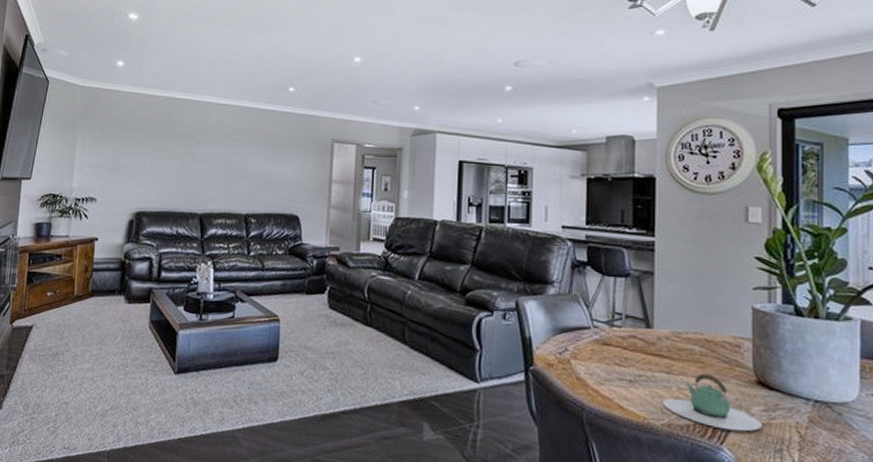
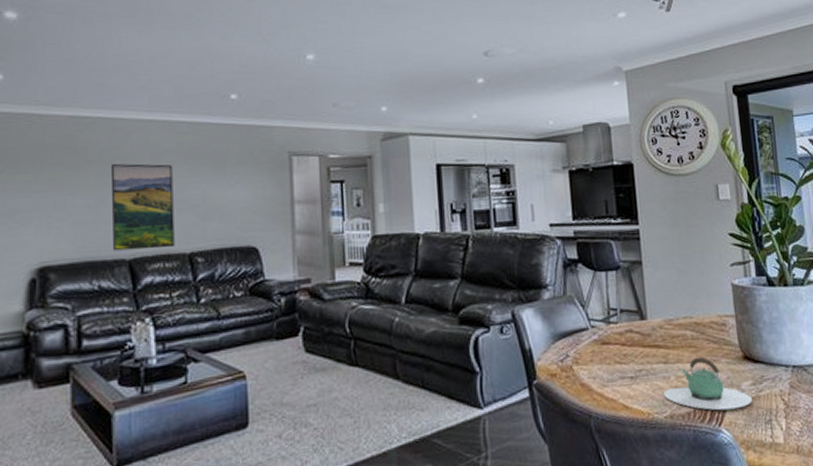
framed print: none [189,137,239,208] -> present [112,163,175,251]

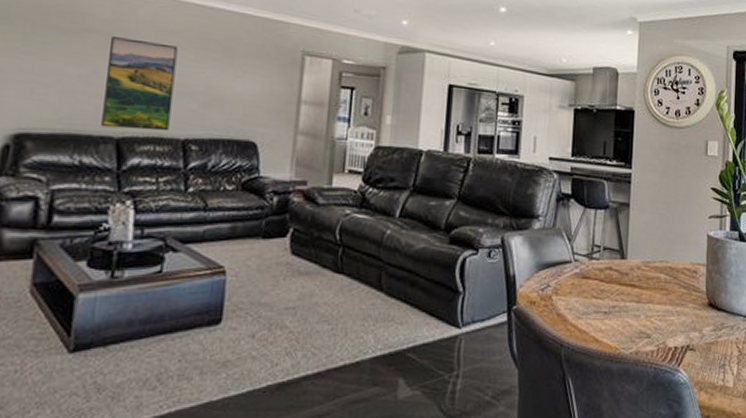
teapot: present [663,357,753,411] -> none [632,299,712,352]

